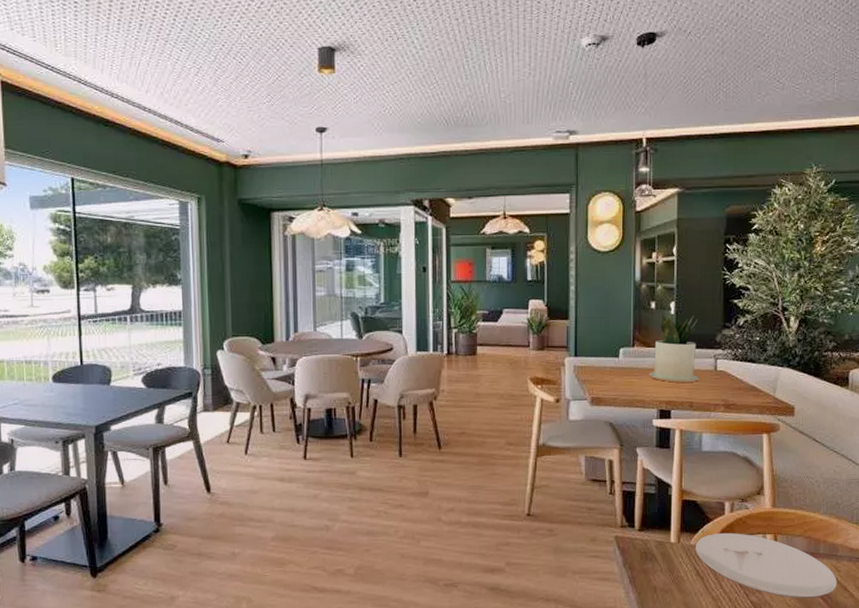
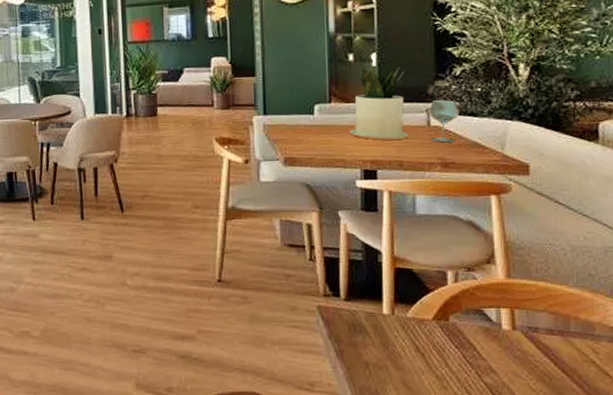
plate: present [695,532,837,599] -> none [412,305,595,383]
wine glass: none [716,347,741,386] -> present [429,100,459,143]

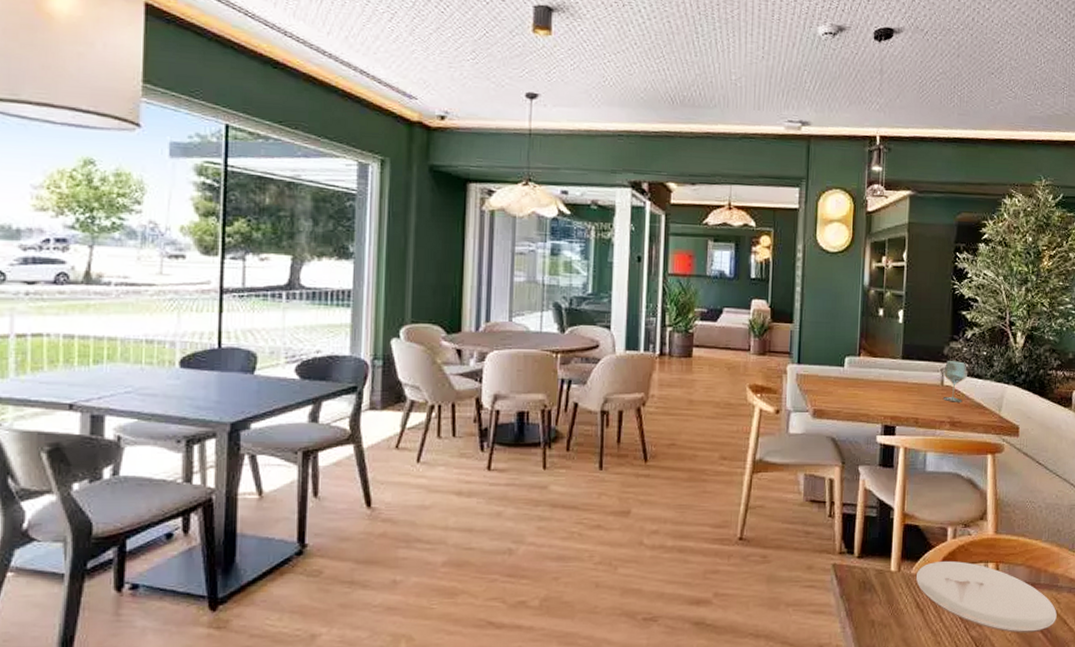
planter: present [349,66,408,141] -> none [874,323,926,398]
plate: none [412,305,595,383] -> present [915,560,1057,634]

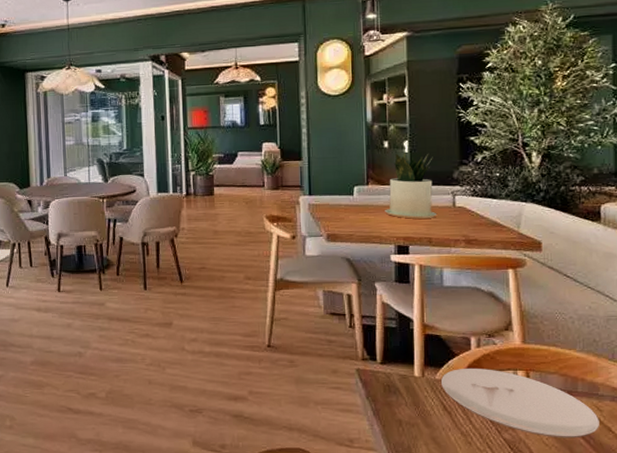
planter: none [874,323,926,398] -> present [385,153,436,220]
wine glass: present [943,361,967,402] -> none [454,183,480,222]

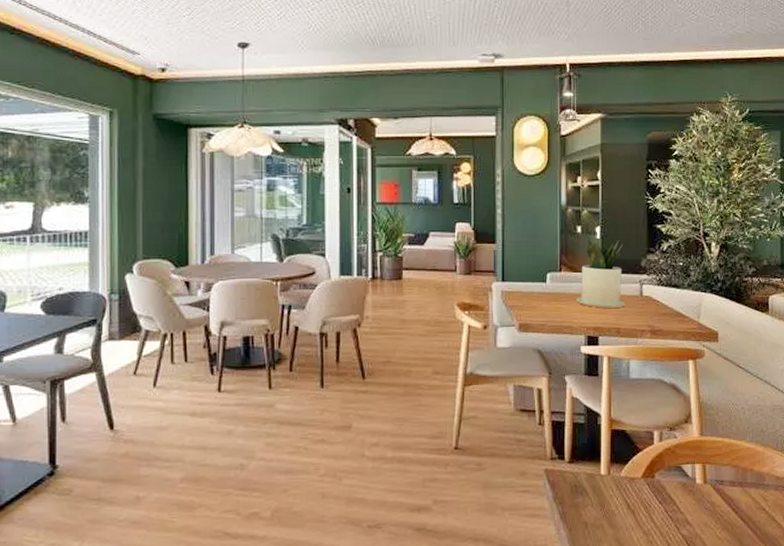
plate: present [440,368,599,438] -> none [625,463,765,531]

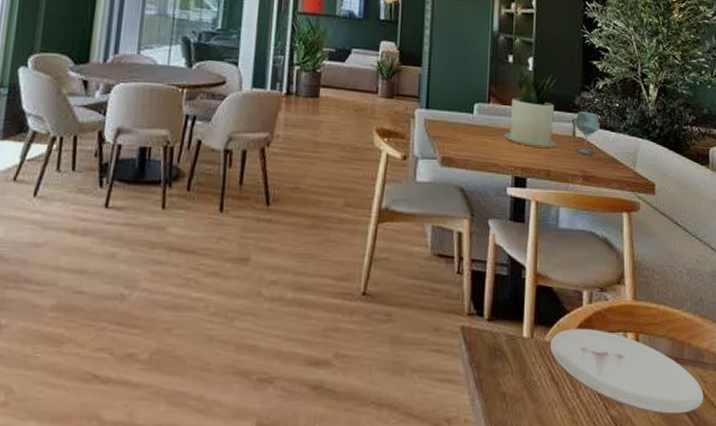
plate: none [625,463,765,531] -> present [549,328,703,416]
wine glass: none [642,272,665,312] -> present [575,111,600,156]

